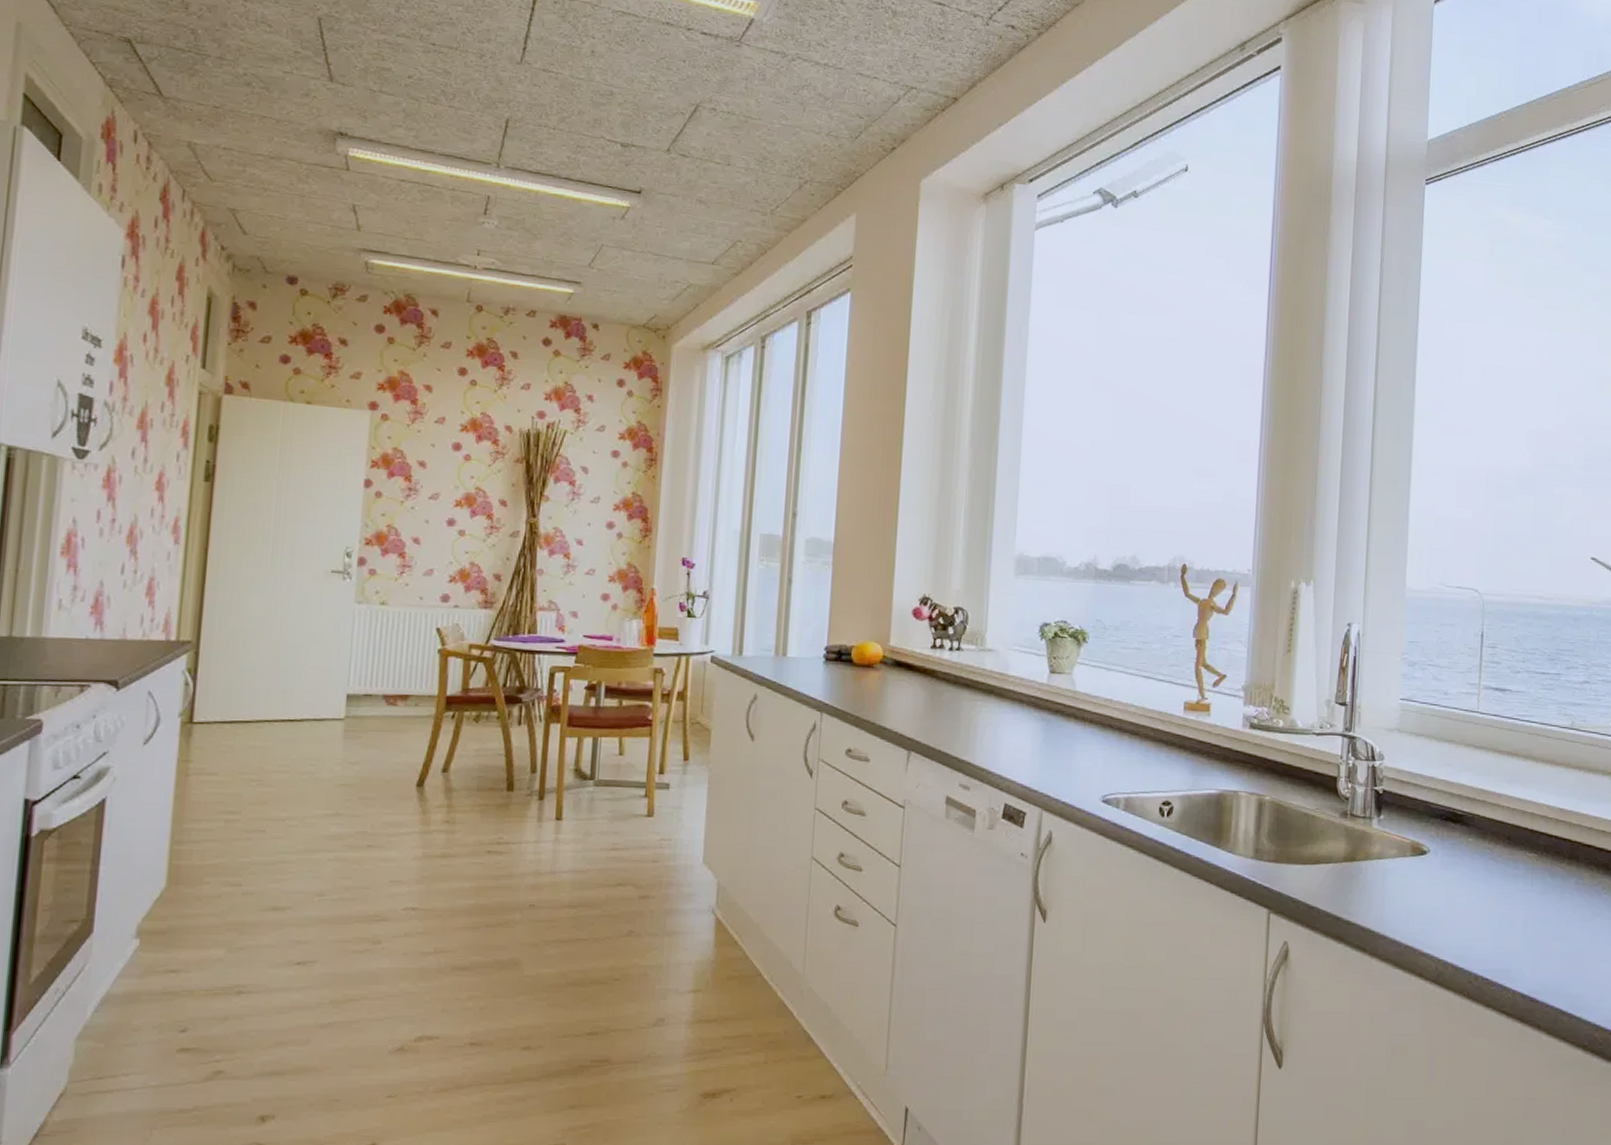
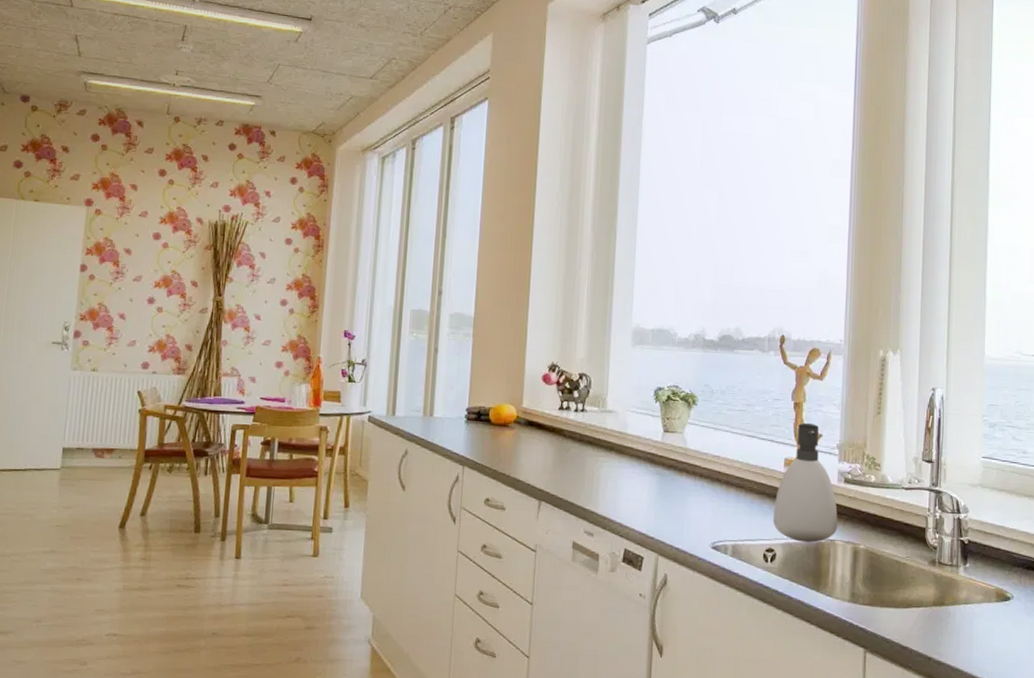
soap dispenser: none [1170,662,1242,794] -> present [773,422,838,543]

